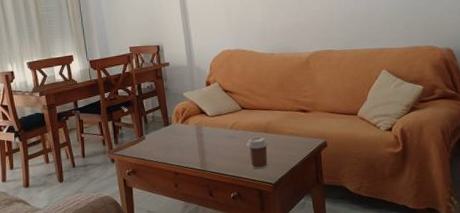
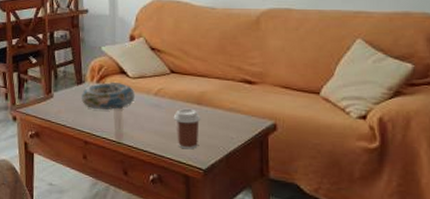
decorative bowl: none [168,121,215,146] -> present [81,81,136,111]

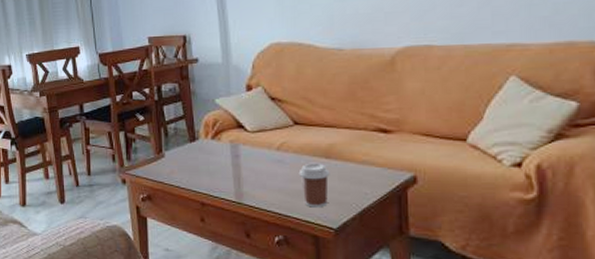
decorative bowl: present [81,81,136,111] -> none [194,137,256,169]

